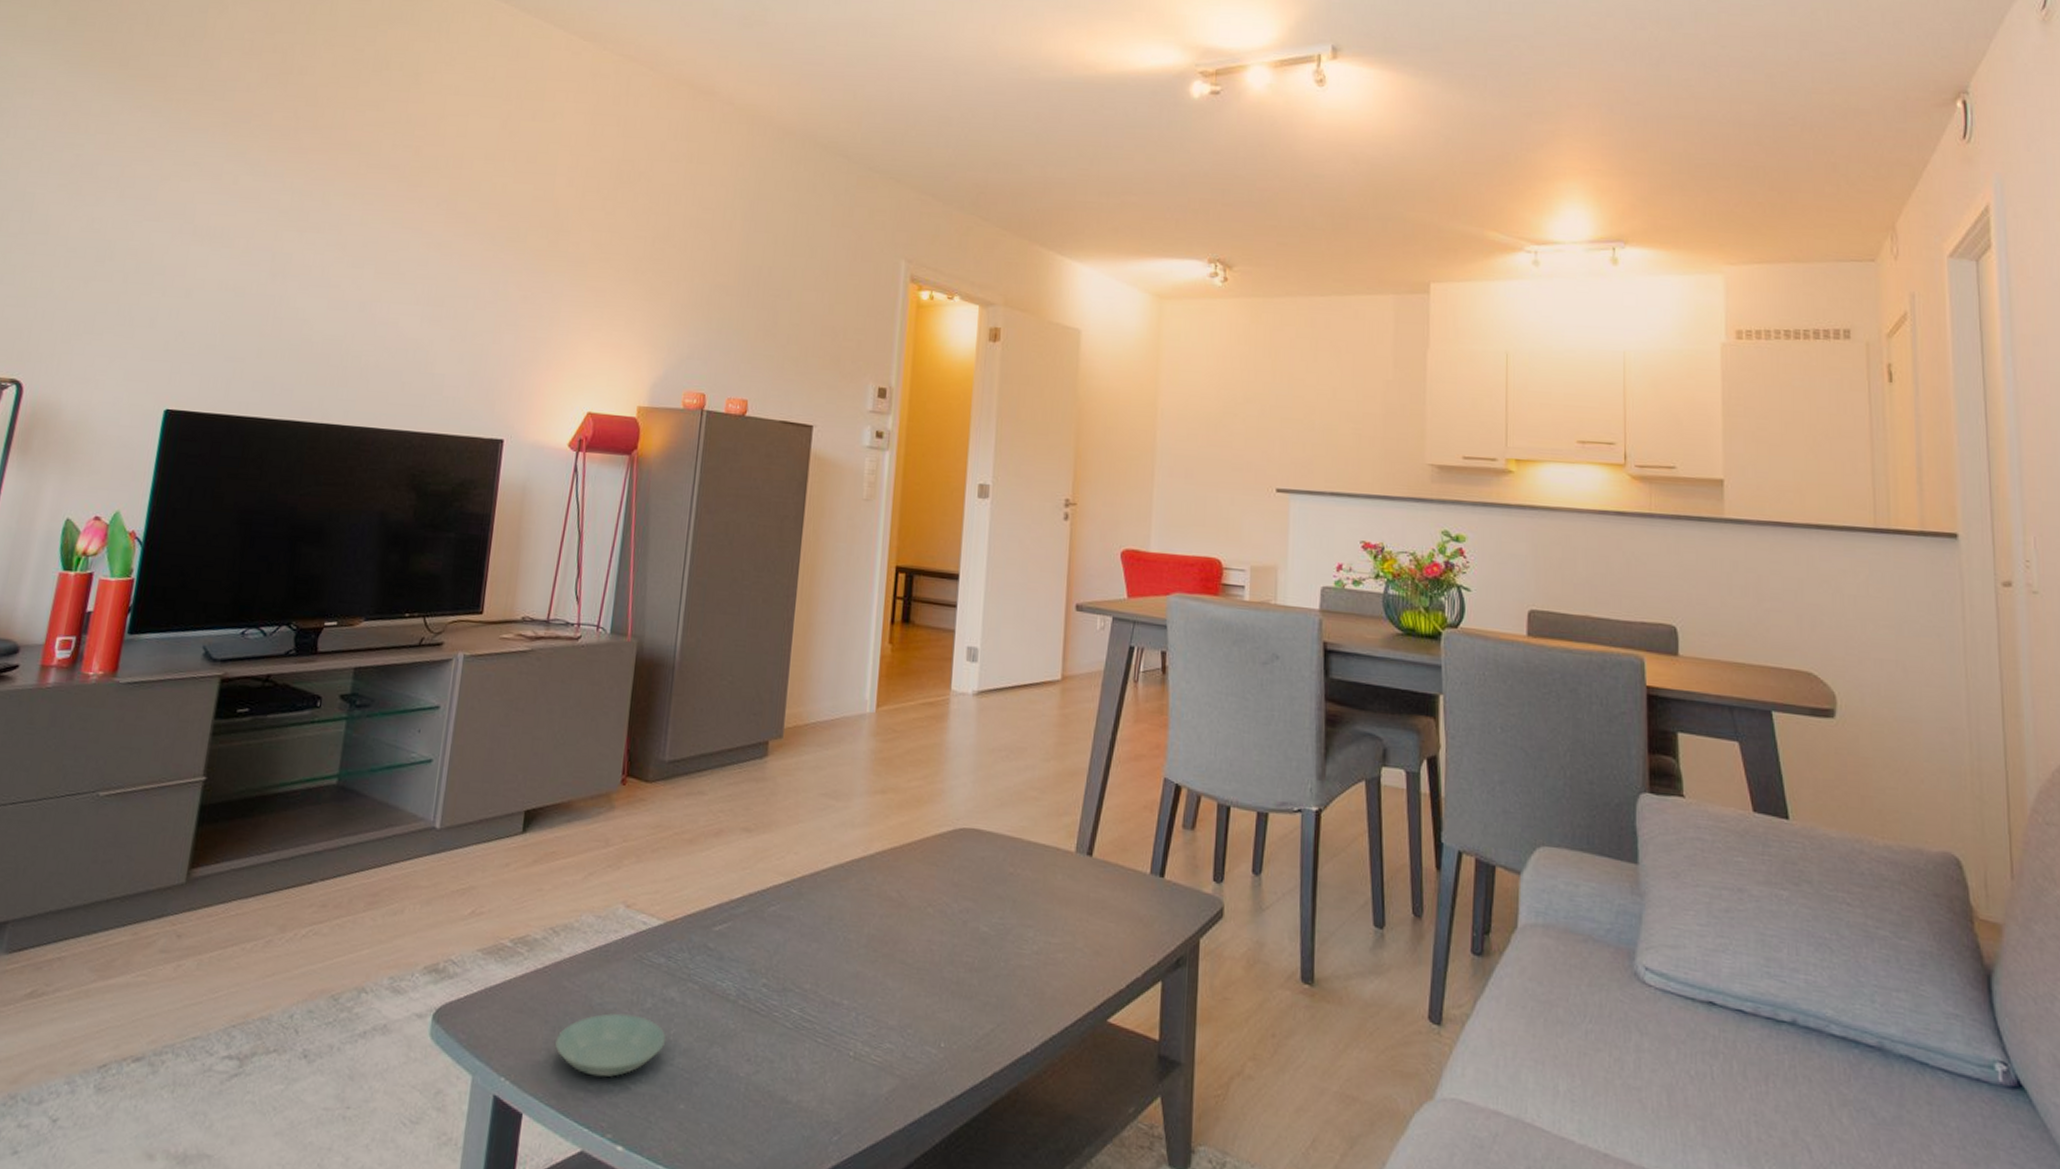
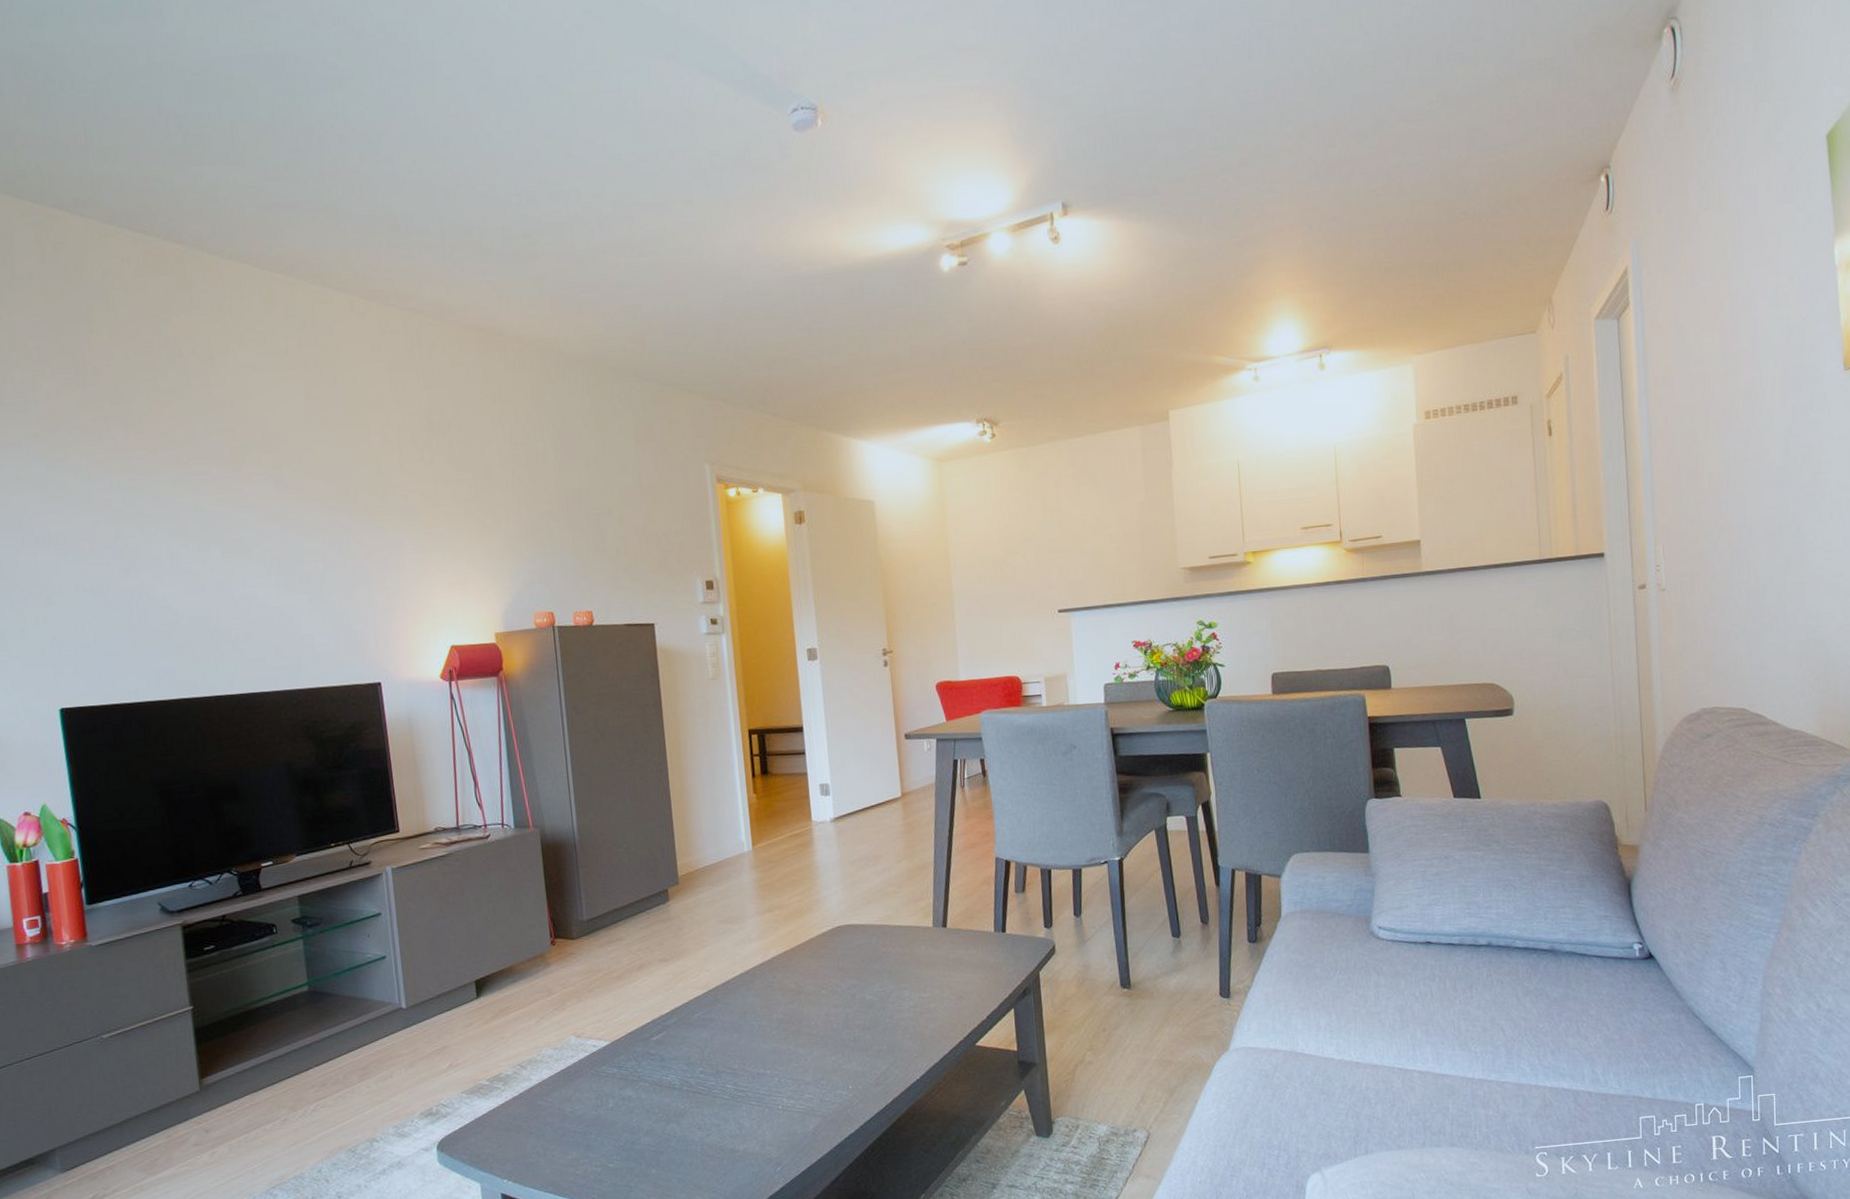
saucer: present [555,1013,667,1078] -> none [542,1114,631,1164]

